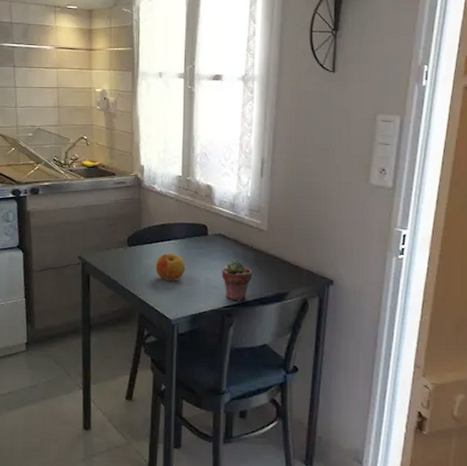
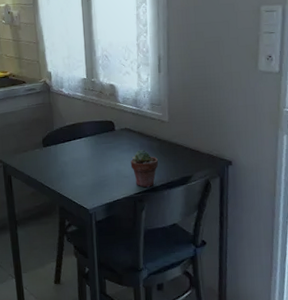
apple: present [155,253,186,281] -> none [70,150,98,175]

